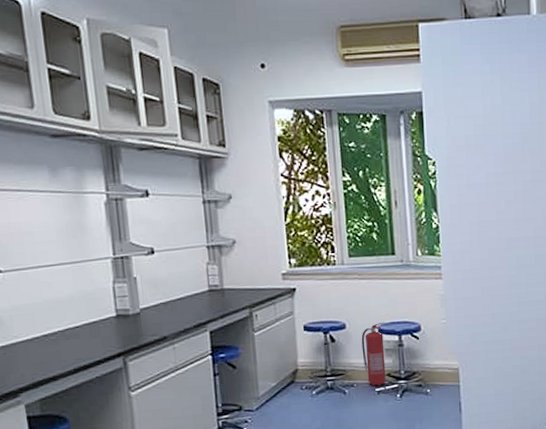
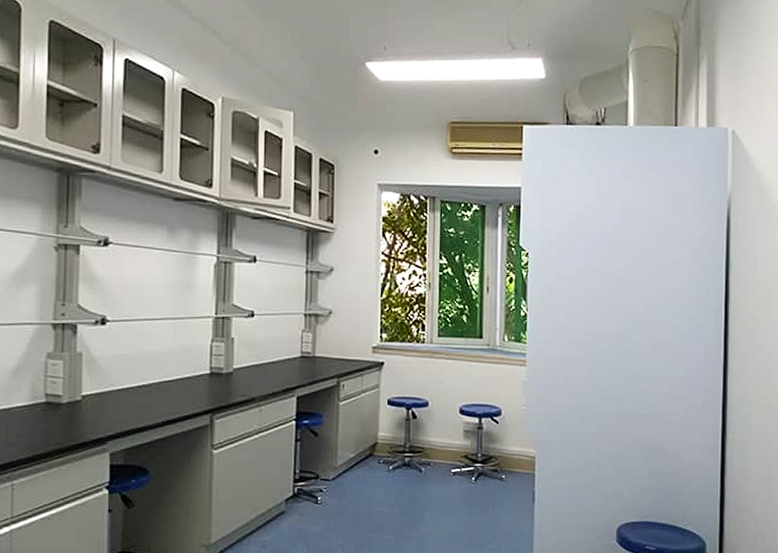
fire extinguisher: present [361,321,386,387] -> none [442,403,467,467]

